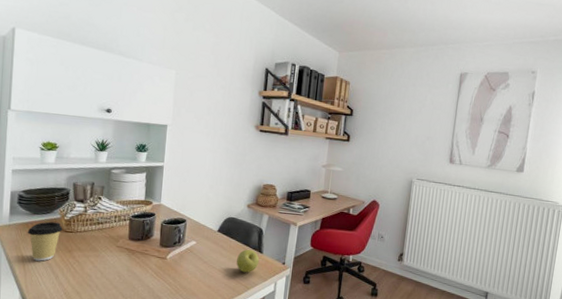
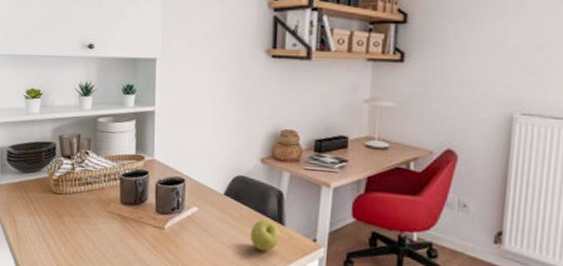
coffee cup: present [27,221,63,261] -> none [17,181,52,227]

